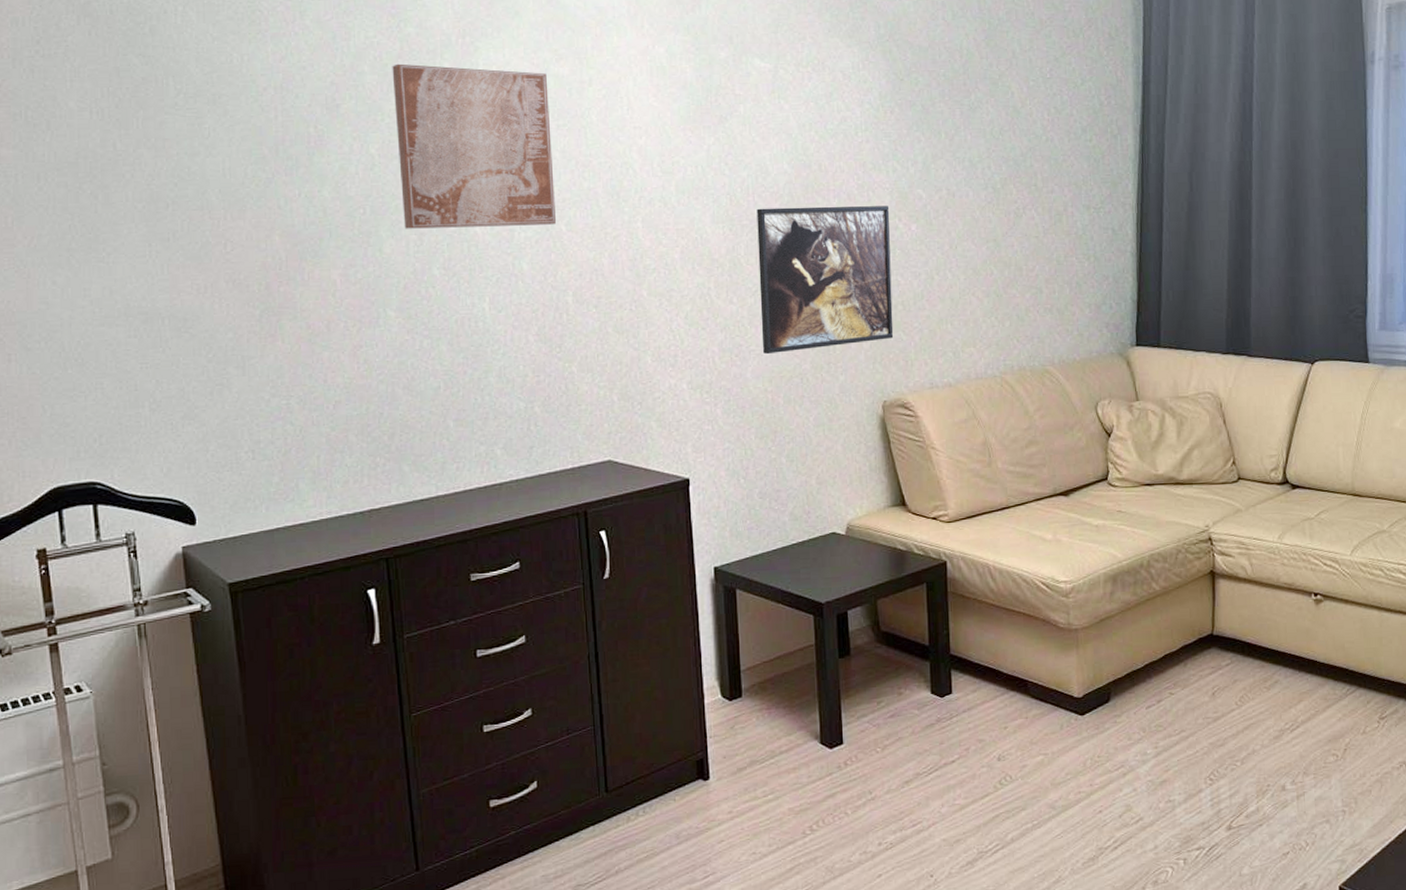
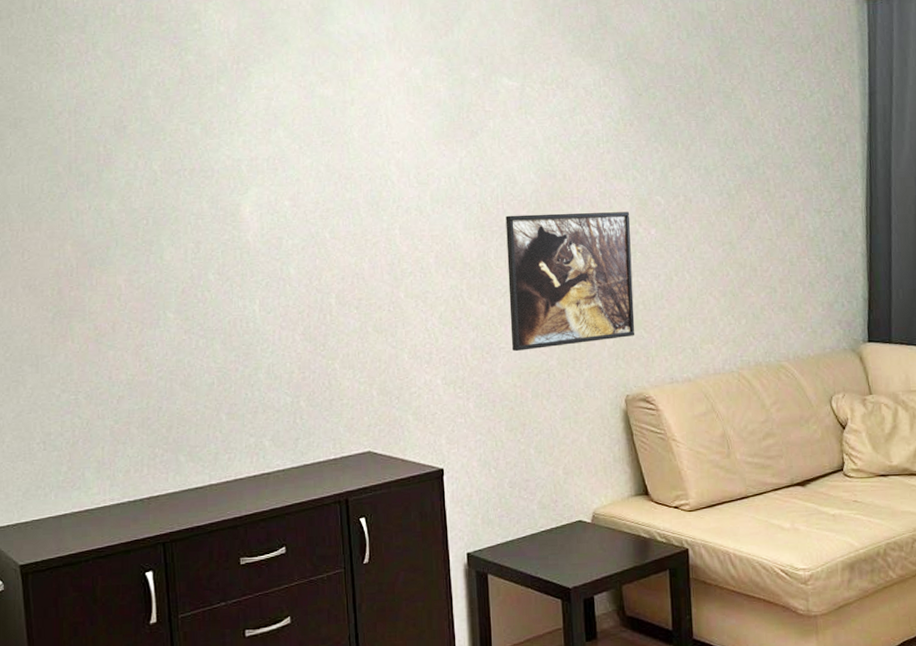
wall art: present [392,63,557,229] -> none [174,88,322,238]

